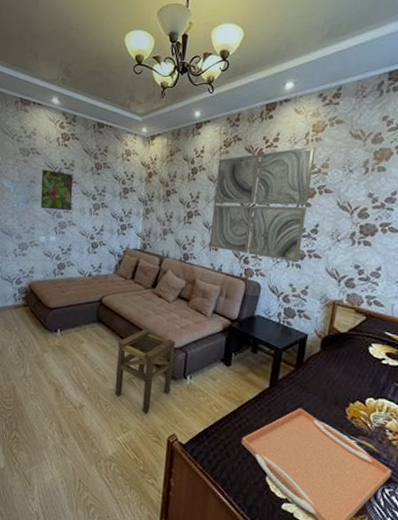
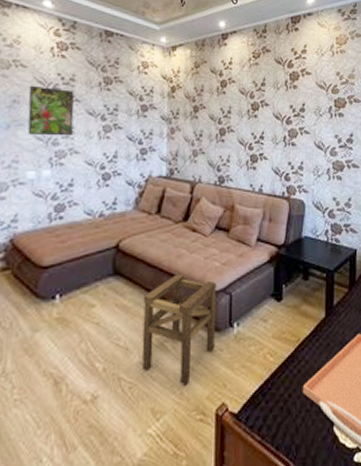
wall art: present [209,147,316,262] -> none [246,58,342,174]

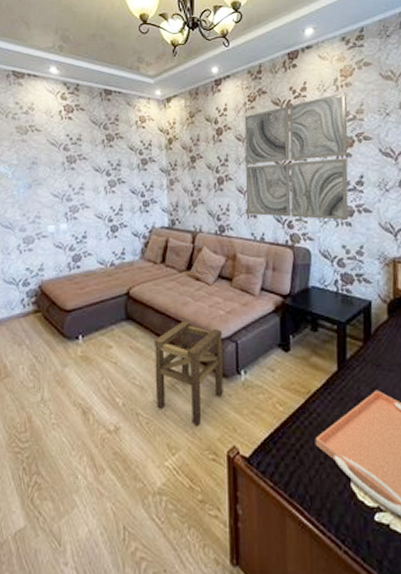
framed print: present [27,85,74,136] -> none [44,147,83,193]
wall art: none [246,58,342,174] -> present [244,93,349,220]

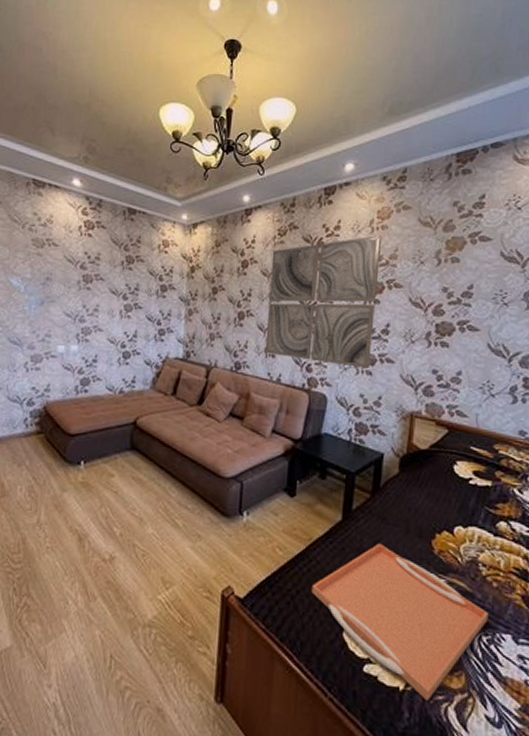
stool: present [153,321,223,426] -> none [154,456,228,563]

